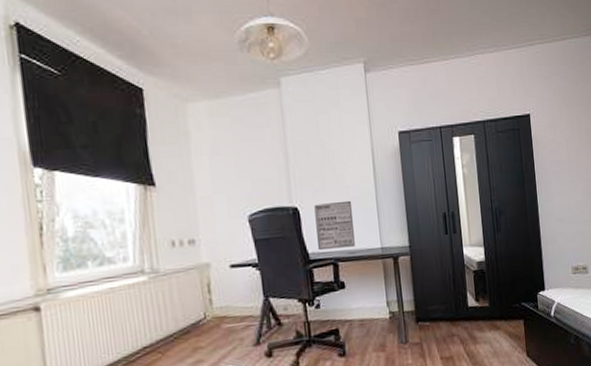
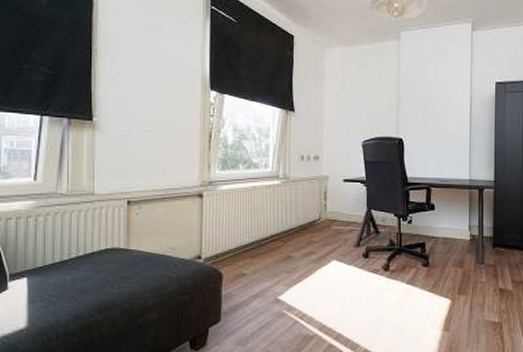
wall art: present [314,200,355,251] -> none [416,137,449,177]

